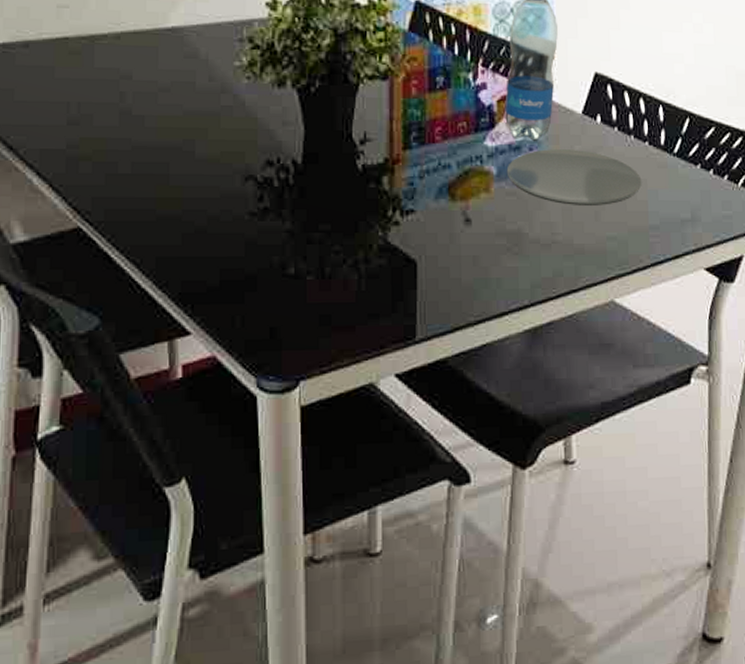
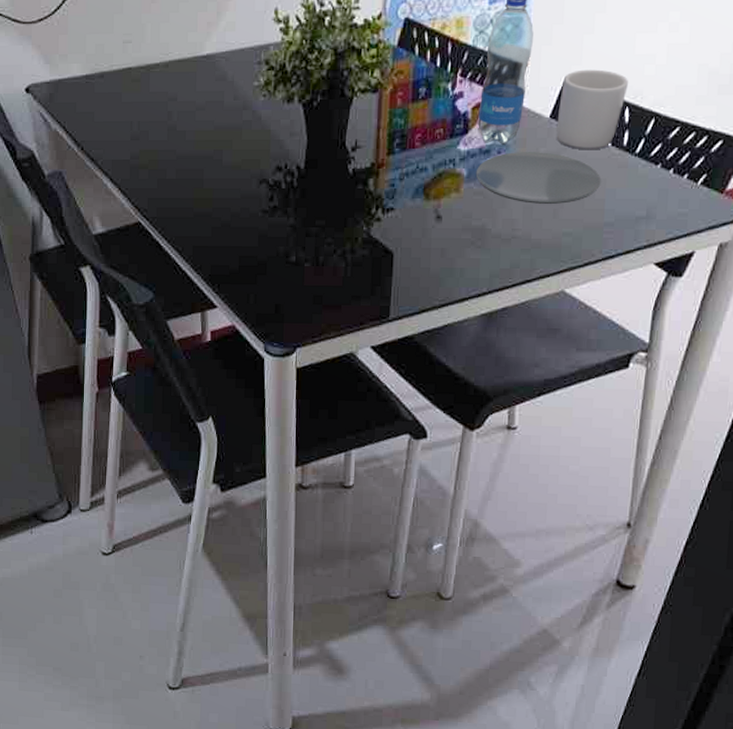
mug: none [590,65,660,149] -> present [556,69,629,150]

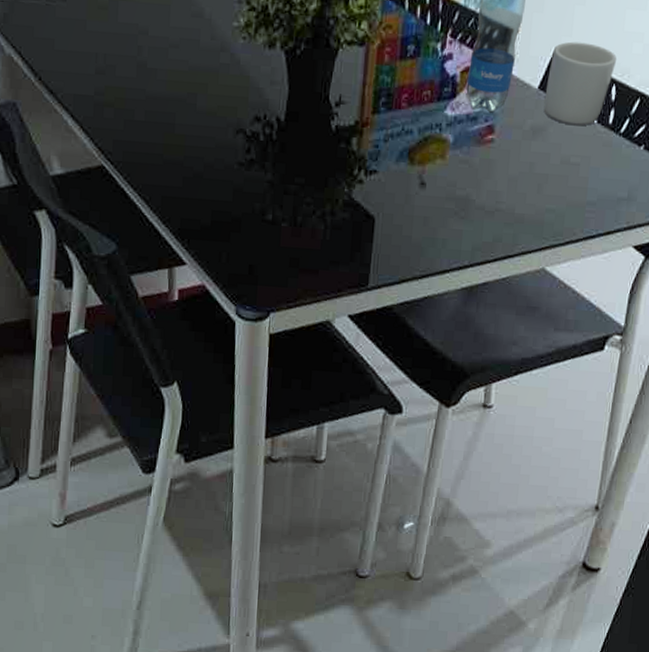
plate: present [475,152,601,204] -> none [462,121,586,179]

